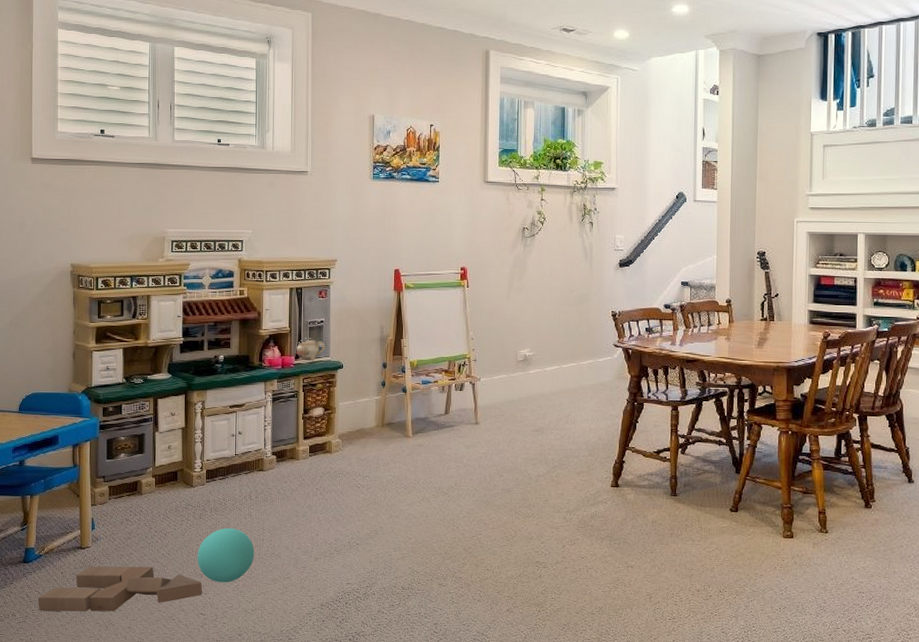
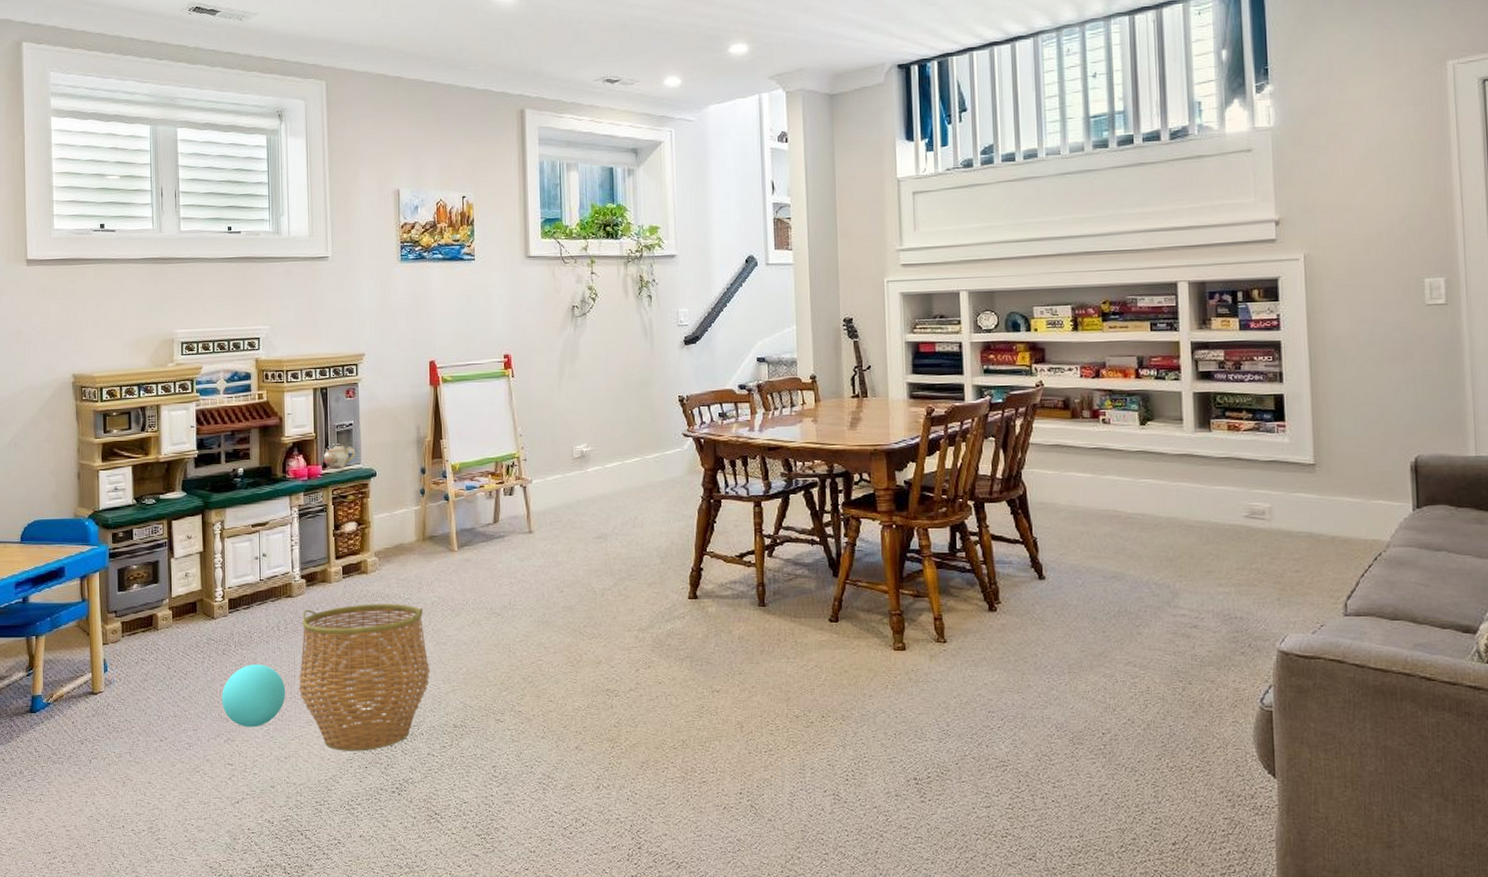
toy blocks: present [38,566,203,612] -> none [47,712,230,767]
basket: none [266,479,384,607] -> present [299,604,431,752]

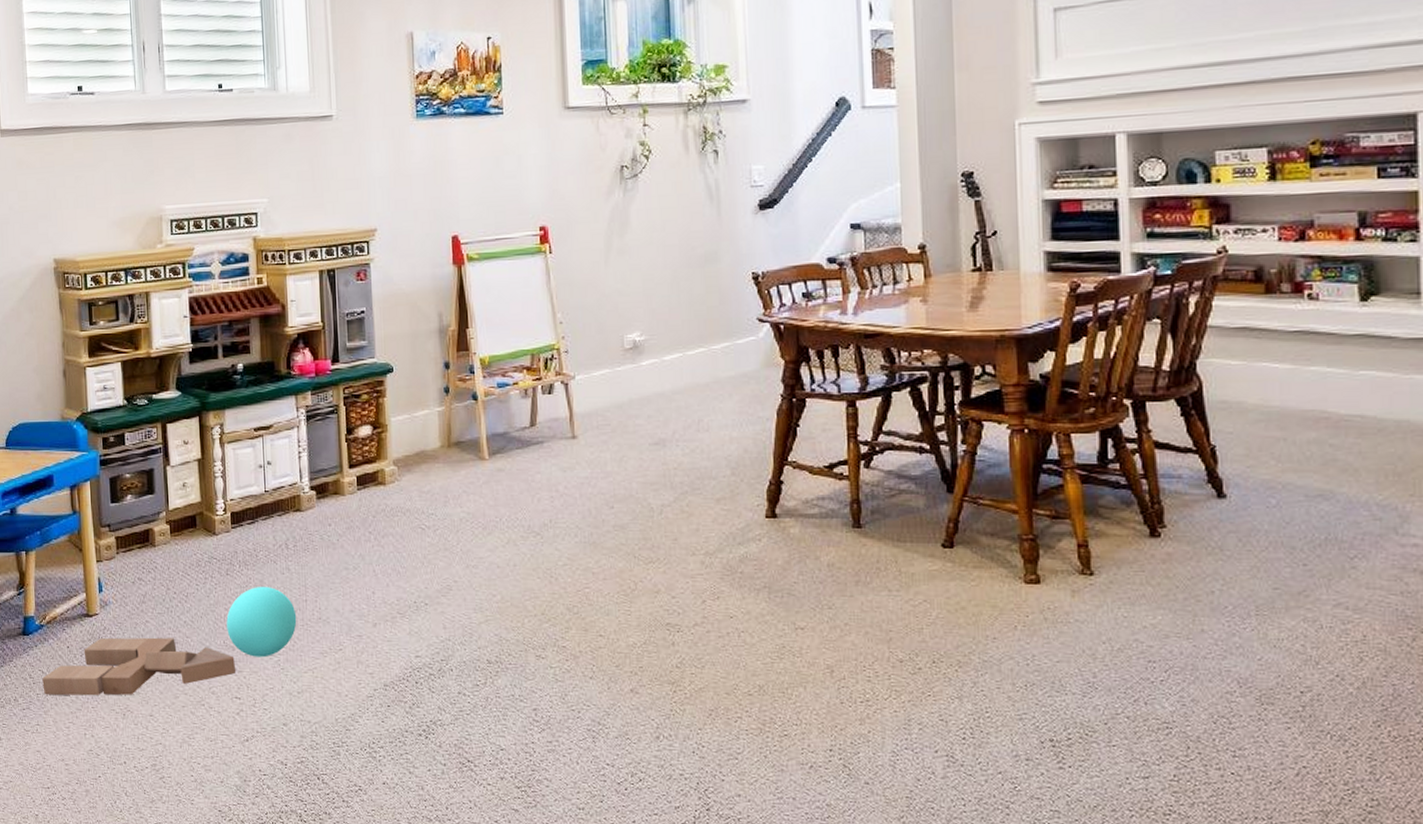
toy blocks: none [47,712,230,767] -> present [42,637,237,696]
basket: present [299,604,431,752] -> none [311,520,460,688]
teapot: present [320,444,355,469] -> none [329,334,369,364]

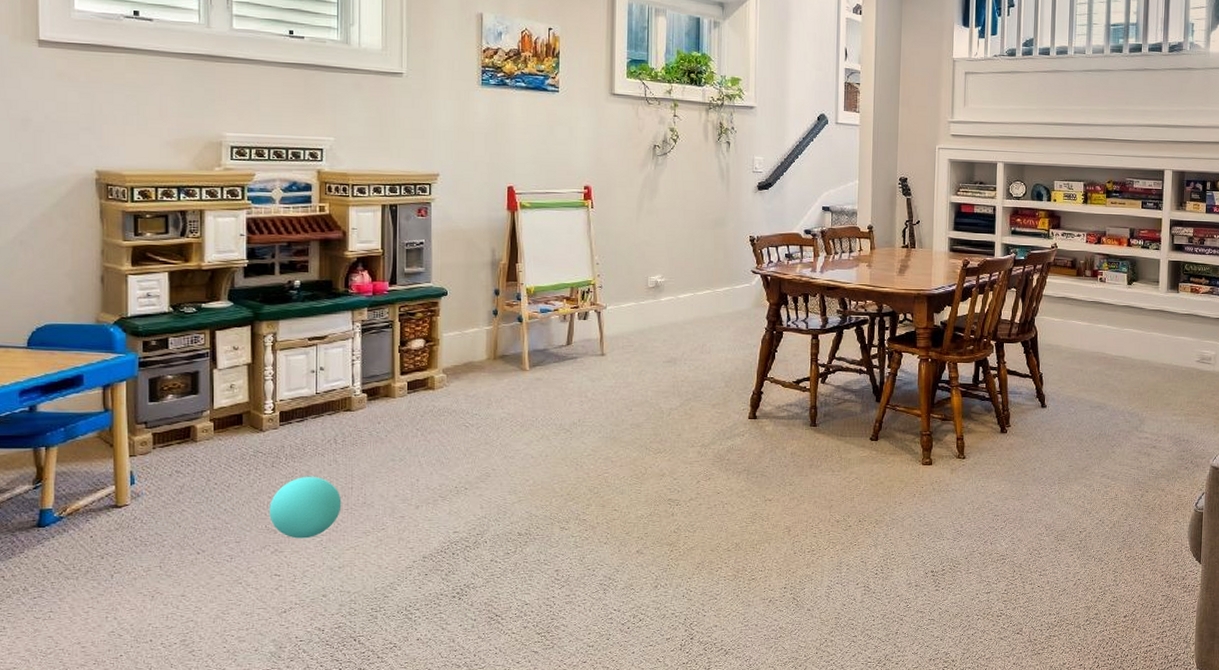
toy blocks: present [42,637,237,696] -> none [59,524,277,583]

